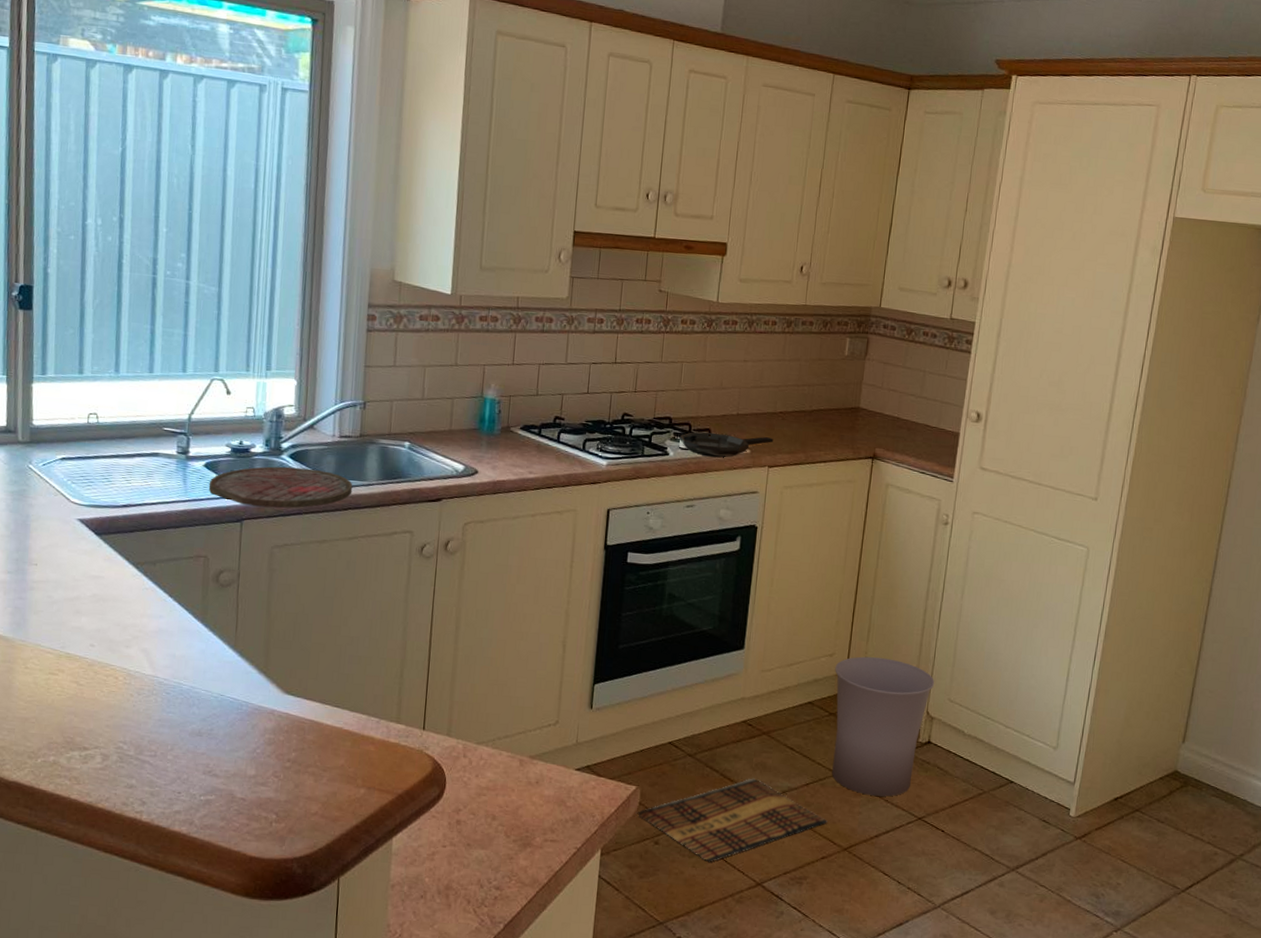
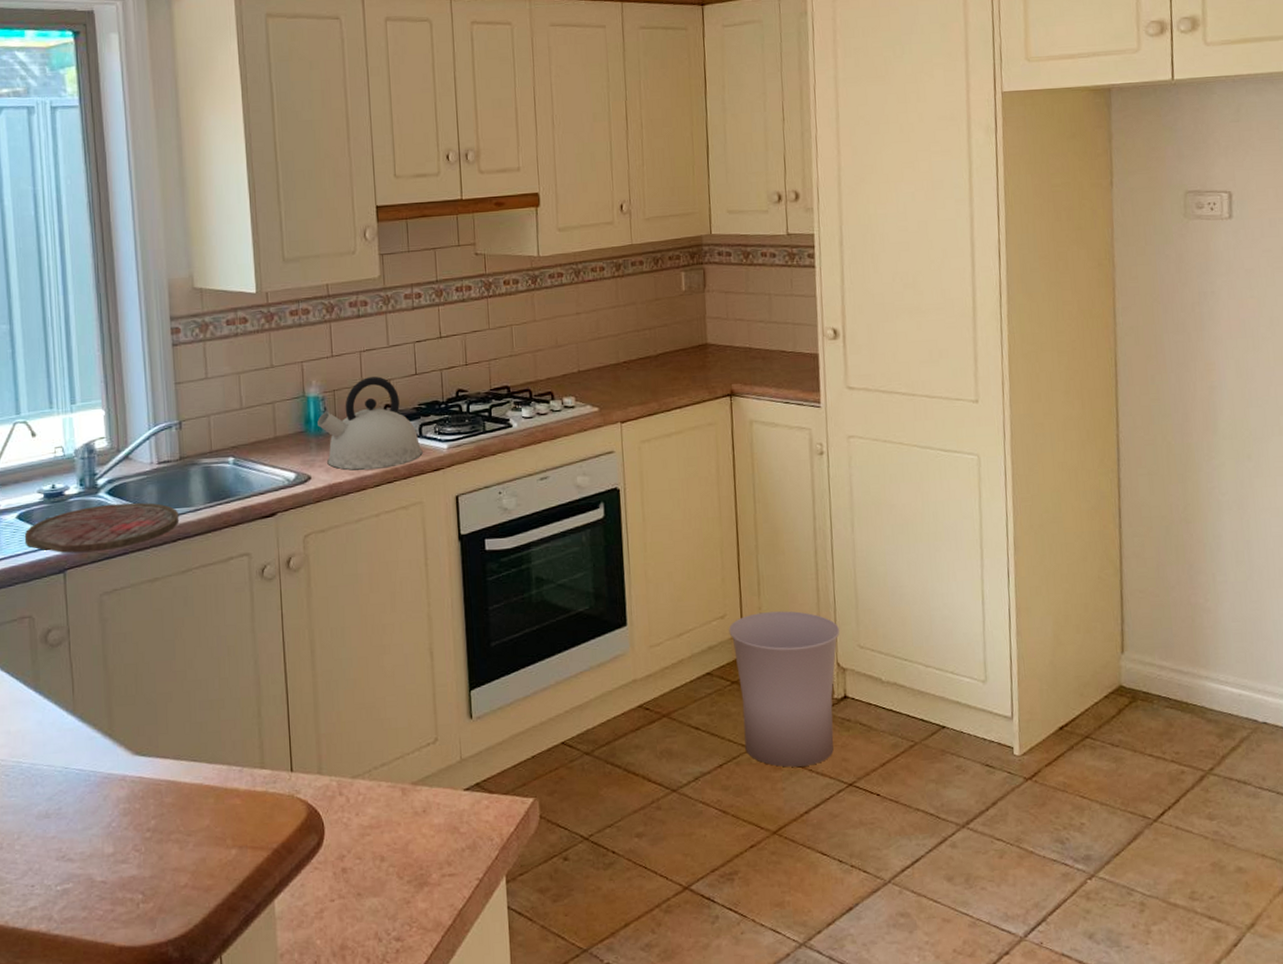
kettle: none [491,389,584,475] -> present [317,376,423,471]
doormat: present [636,778,827,862] -> none [537,768,750,871]
frying pan: present [680,432,774,458] -> none [521,391,622,422]

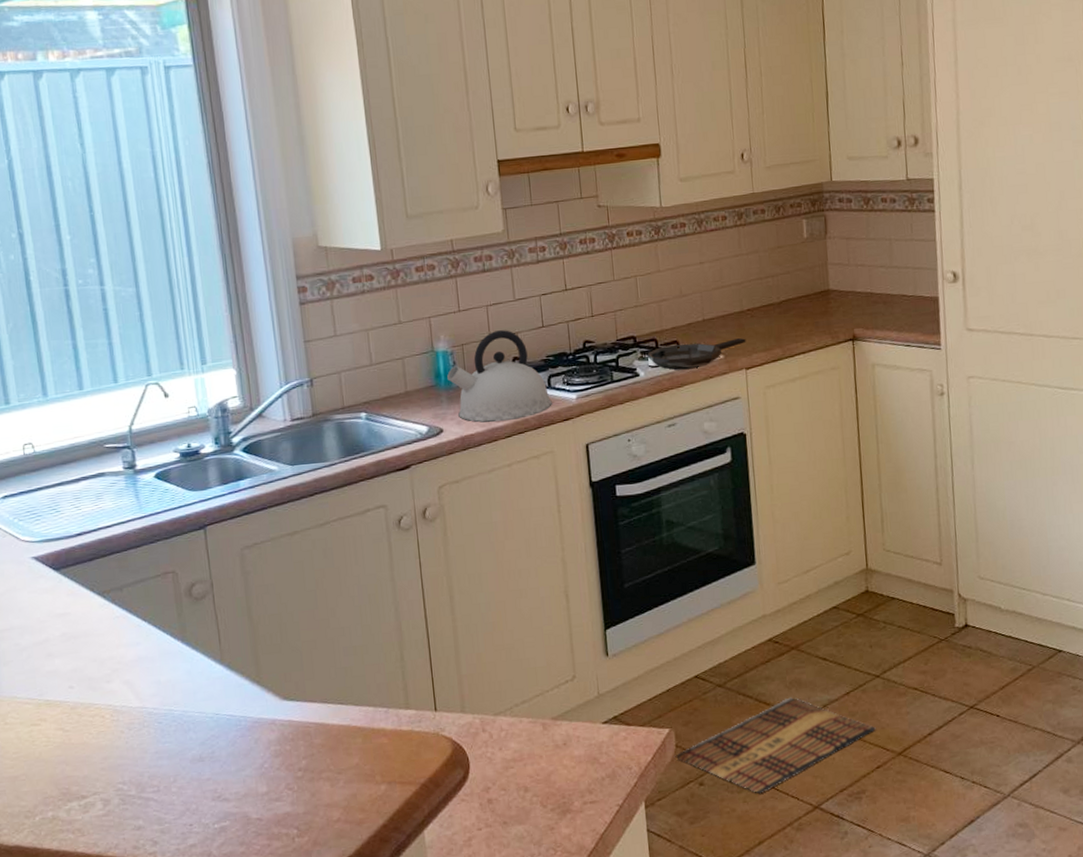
cutting board: present [24,502,180,554] -> none [163,458,316,511]
frying pan: none [521,391,622,422] -> present [648,338,746,370]
doormat: none [537,768,750,871] -> present [674,697,876,794]
waste bin: present [729,611,840,768] -> none [854,546,961,693]

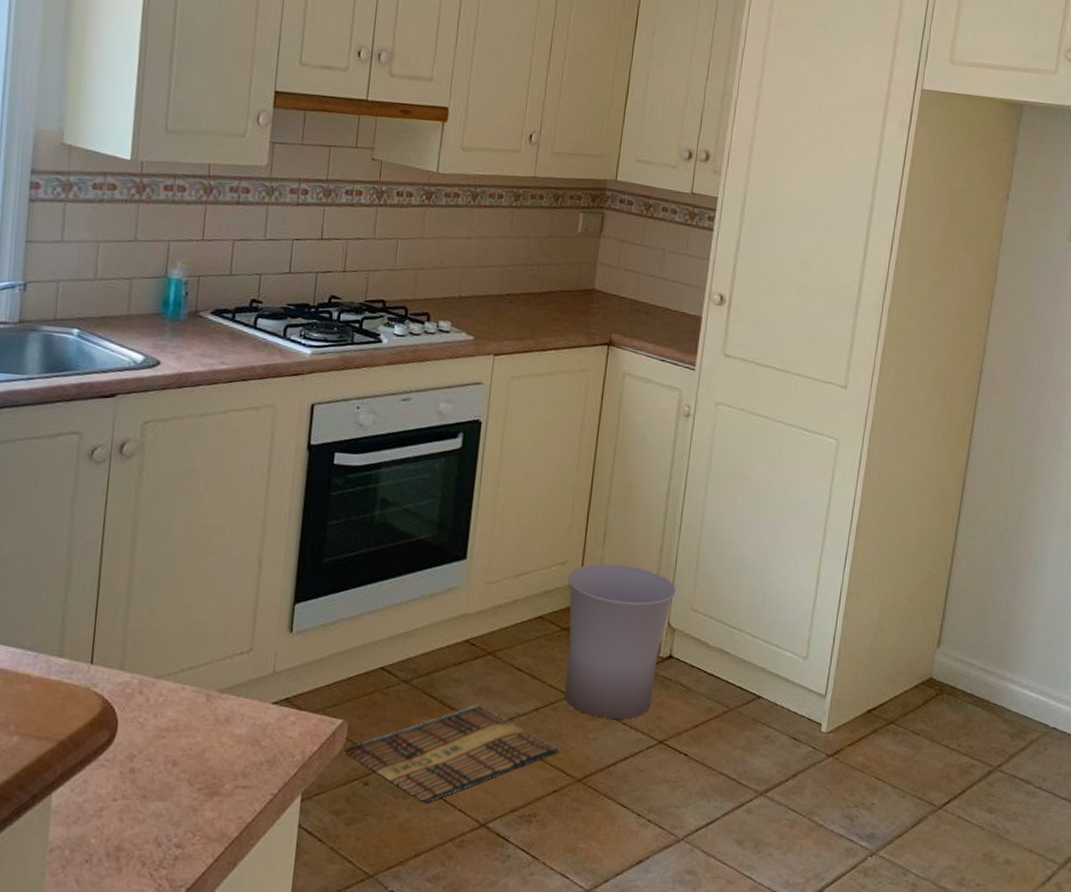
kettle: present [447,330,552,423] -> none [176,268,284,366]
frying pan: present [648,338,746,370] -> none [395,316,500,346]
waste bin: none [854,546,961,693] -> present [564,564,677,719]

